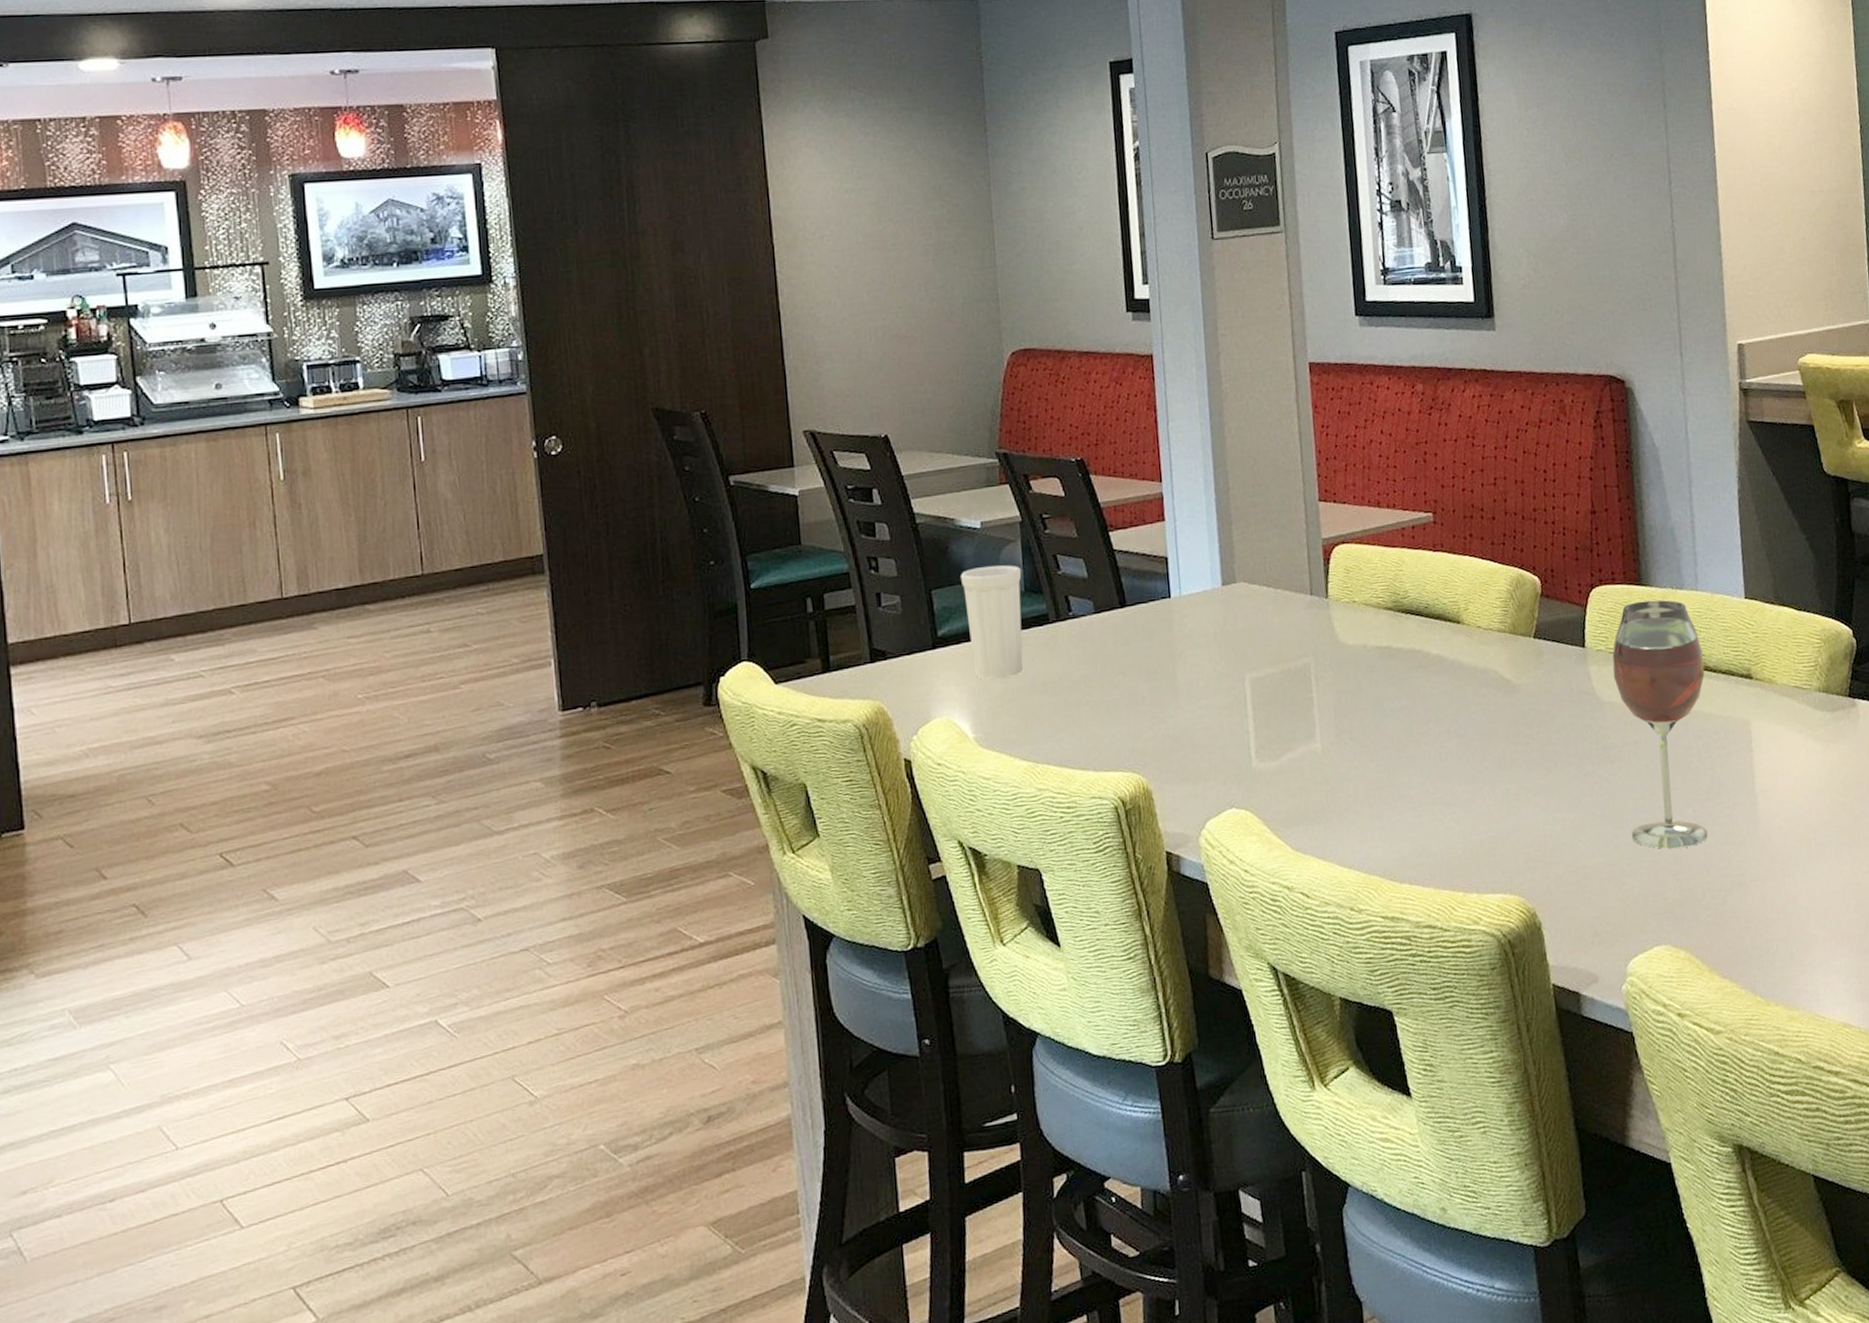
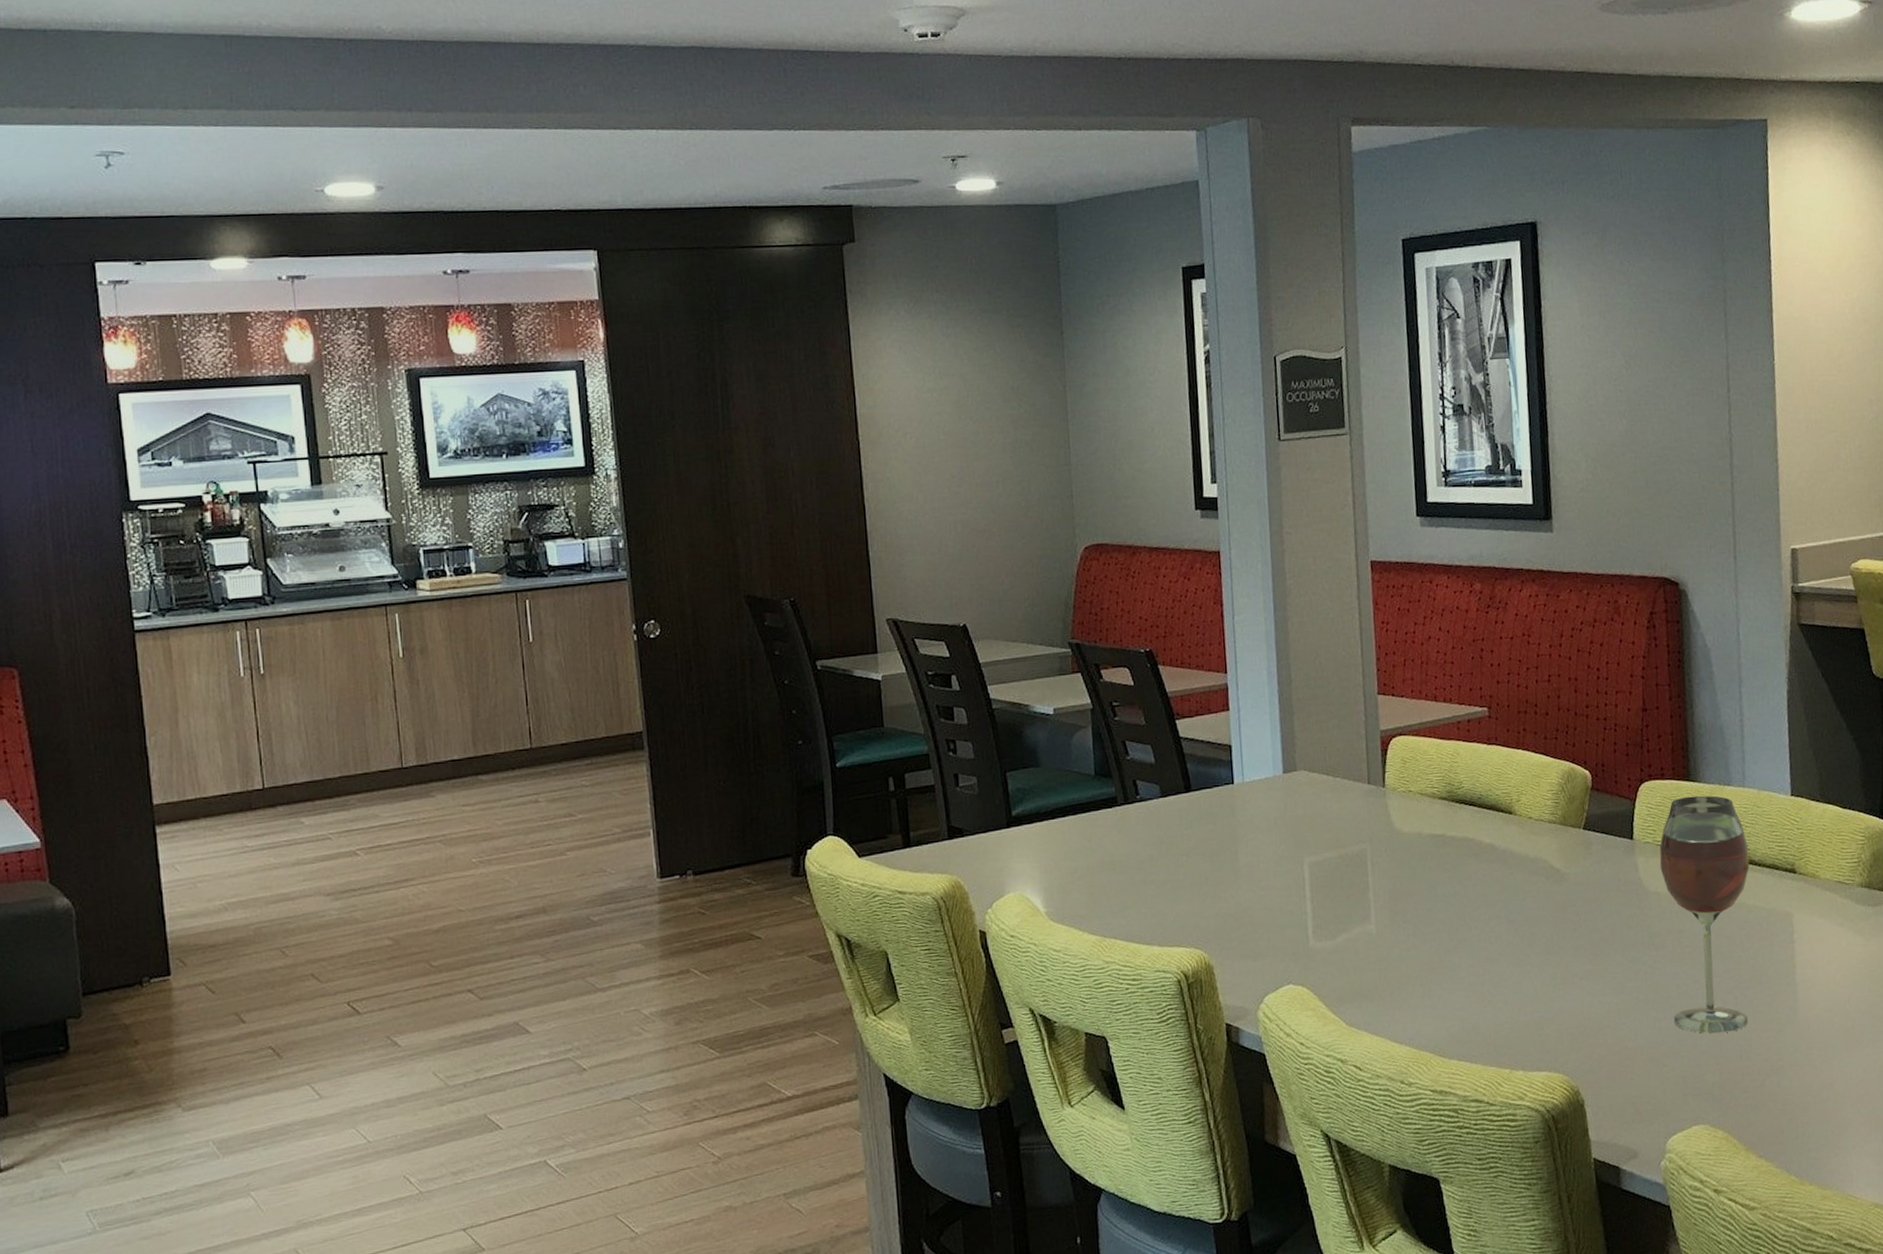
cup: present [961,565,1023,680] -> none [1034,749,1093,858]

